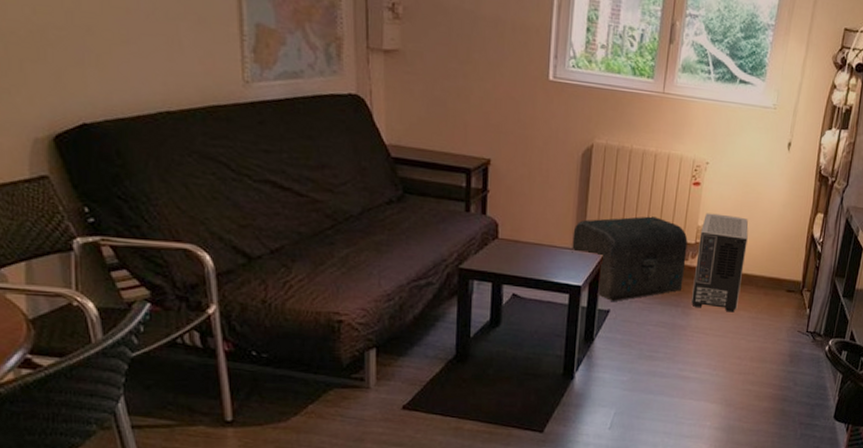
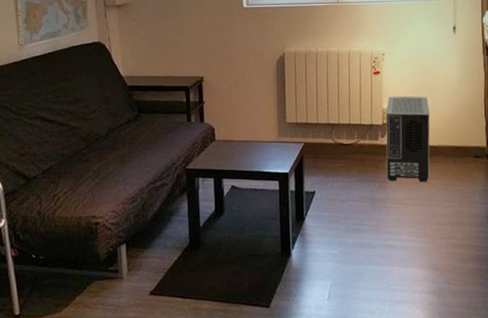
ottoman: present [572,216,688,301] -> none [276,105,377,183]

